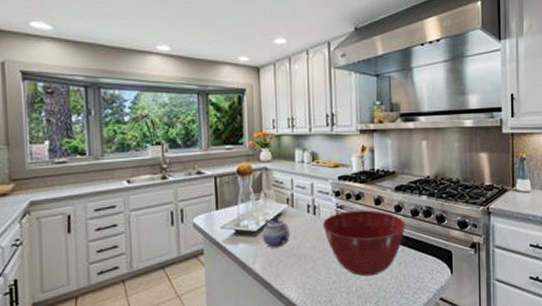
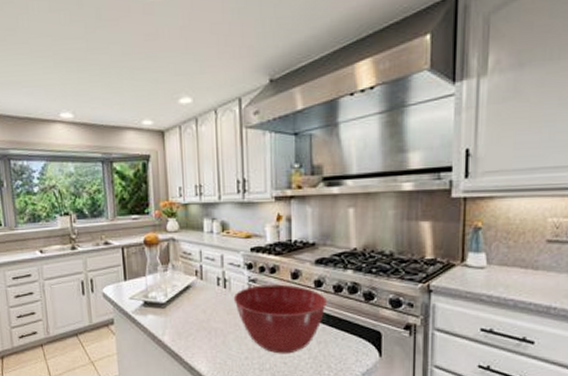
teapot: present [262,217,291,248] -> none [170,289,200,320]

